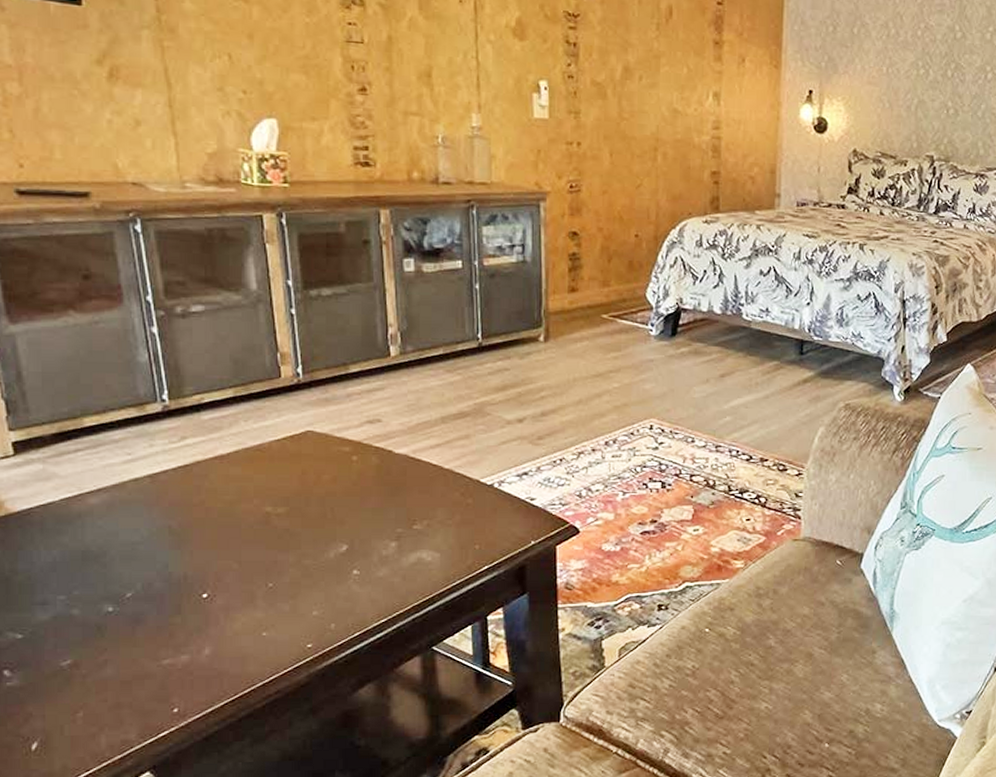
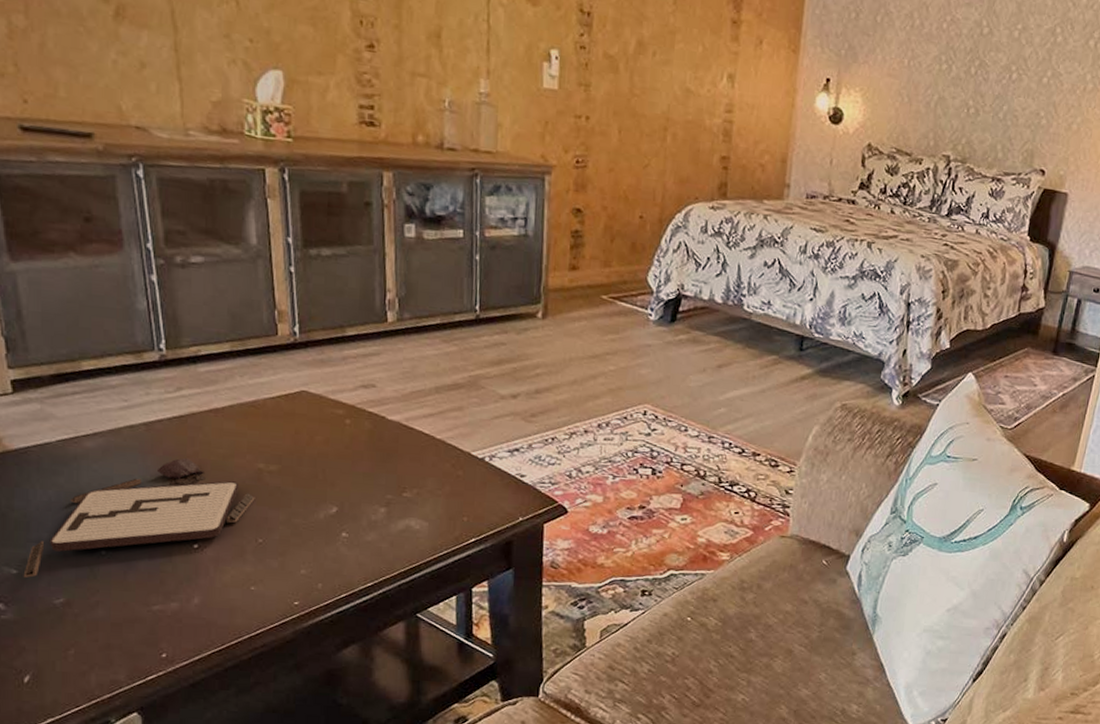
board game: none [28,507,264,641] -> present [23,457,255,578]

